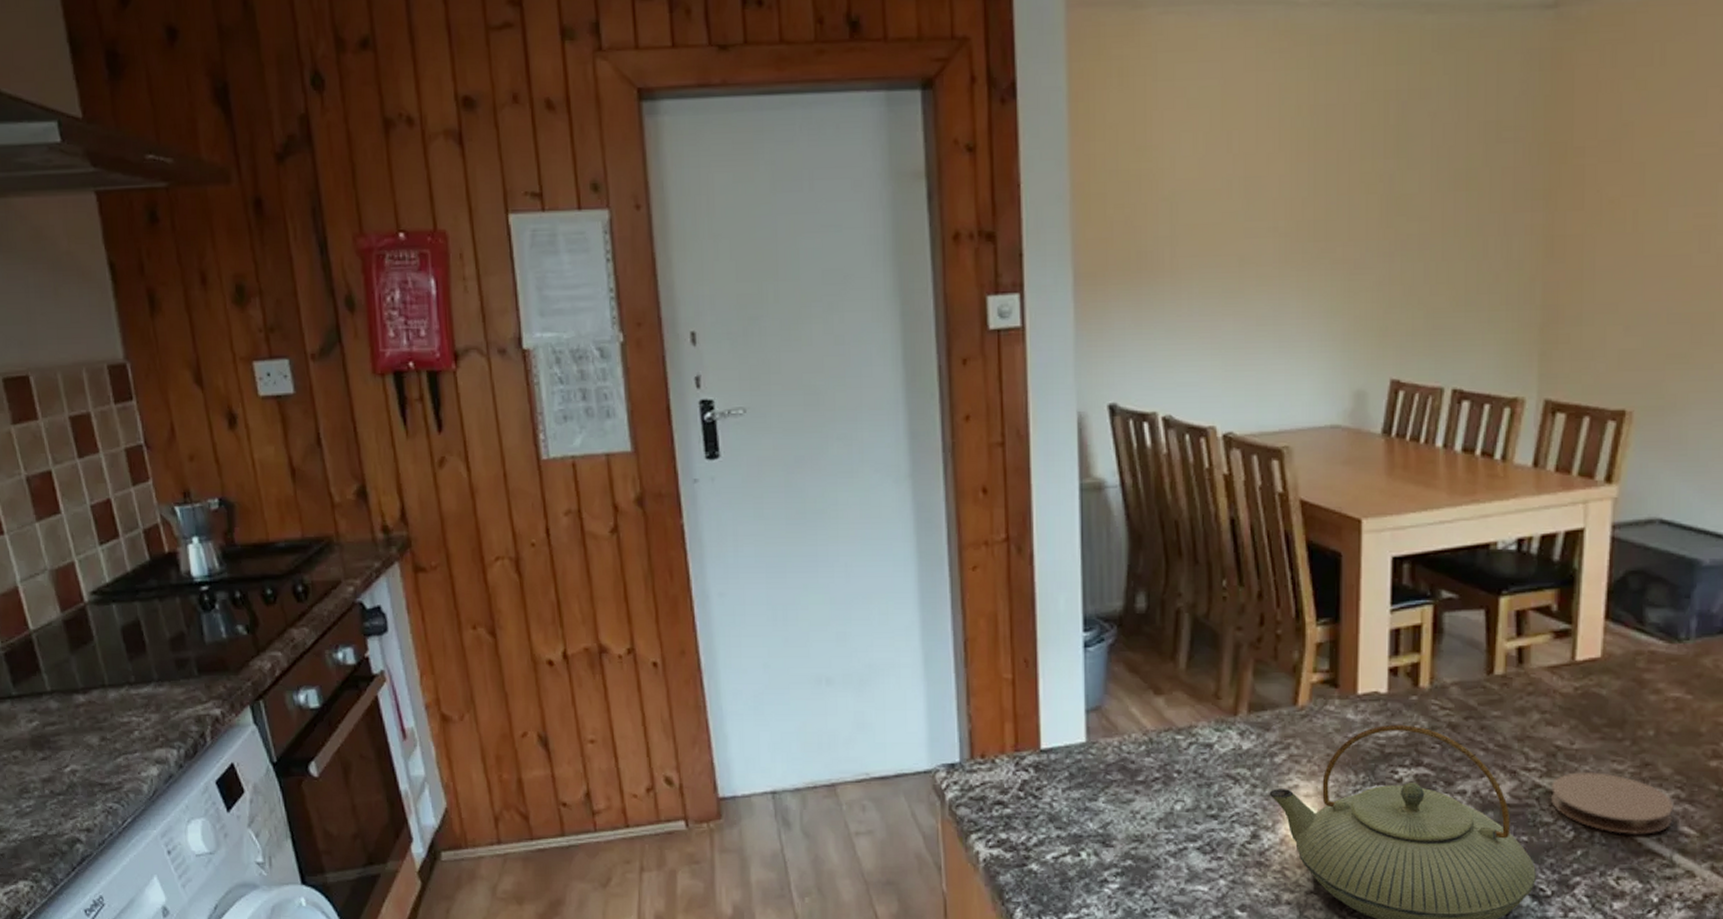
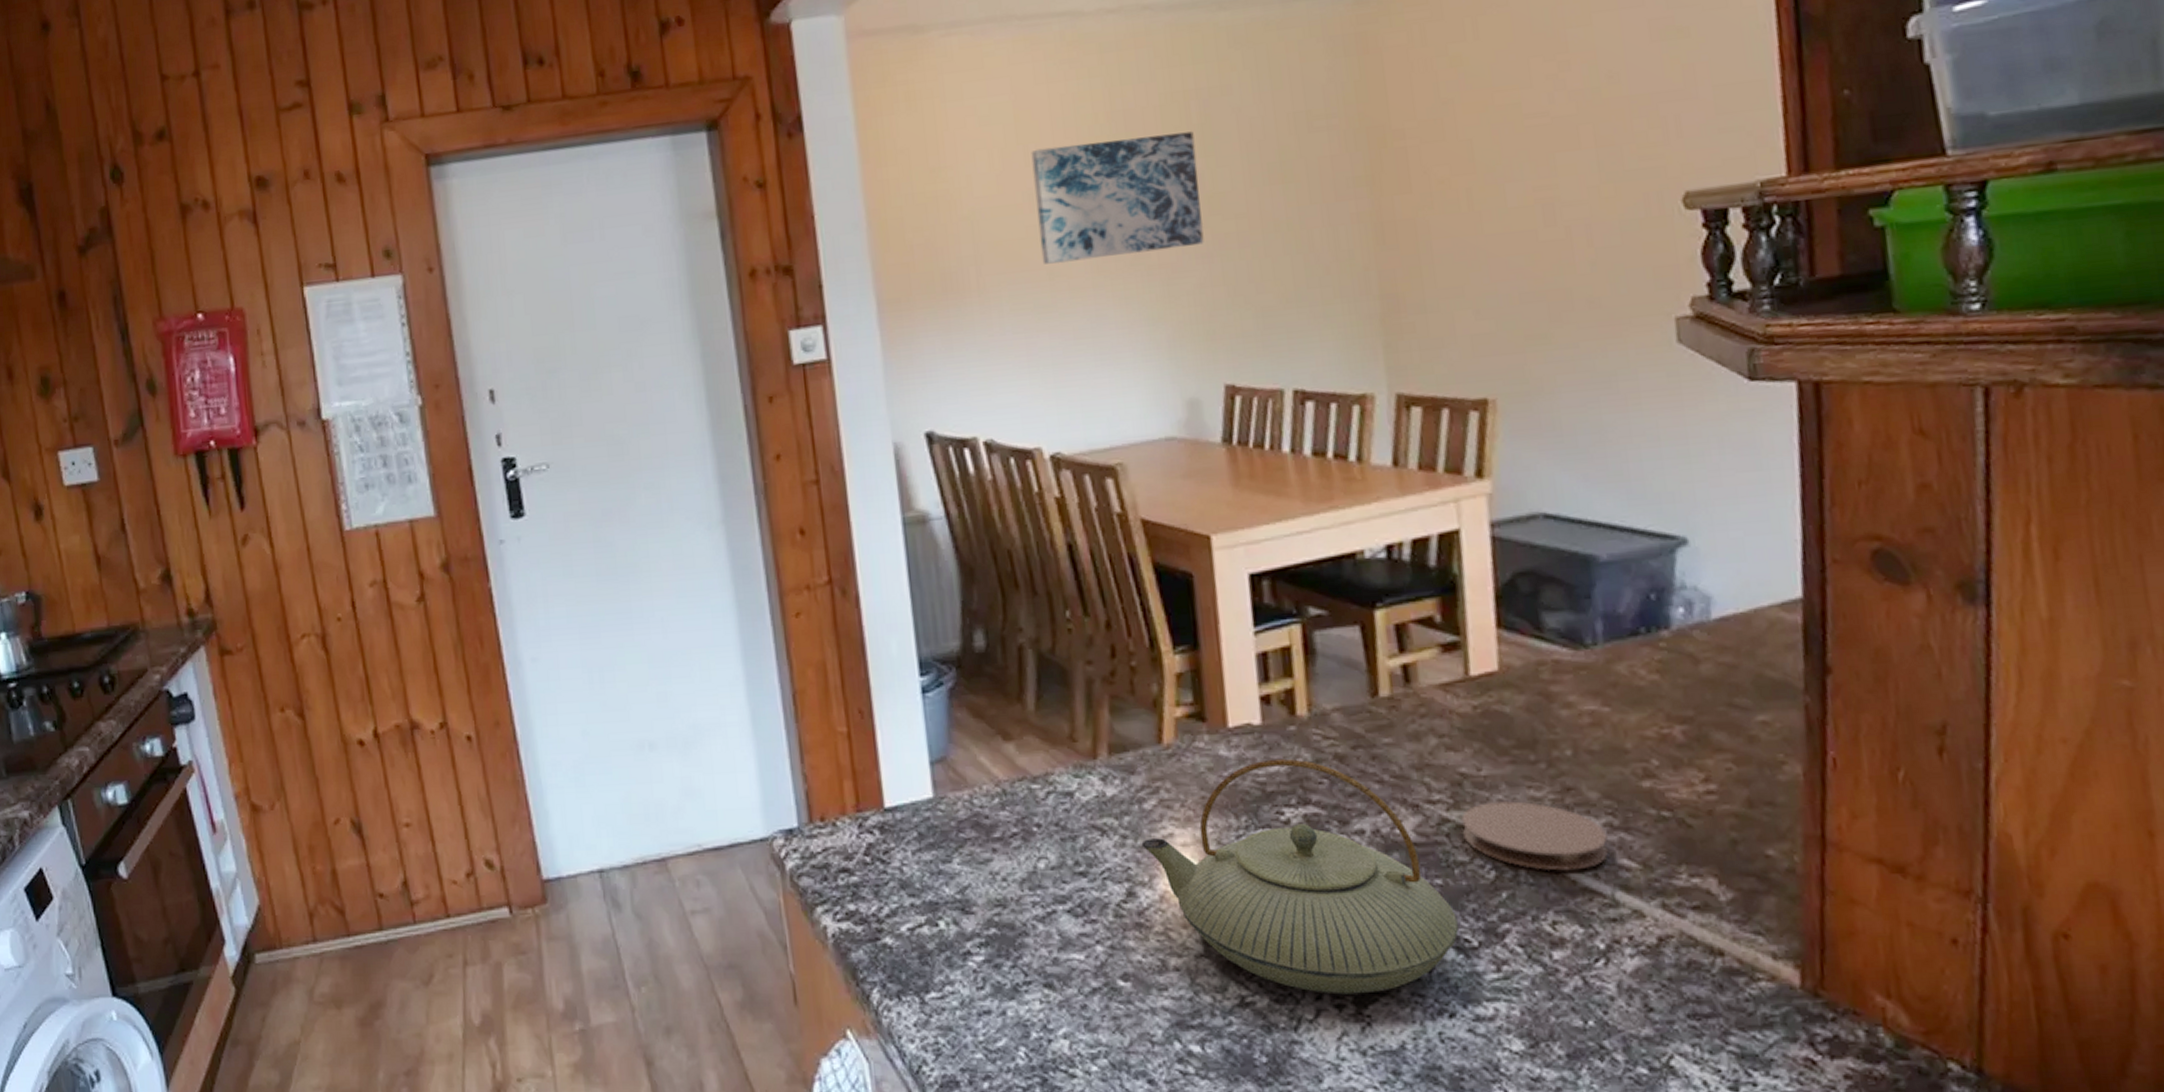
wall art: none [1234,132,1389,251] -> present [1031,131,1204,264]

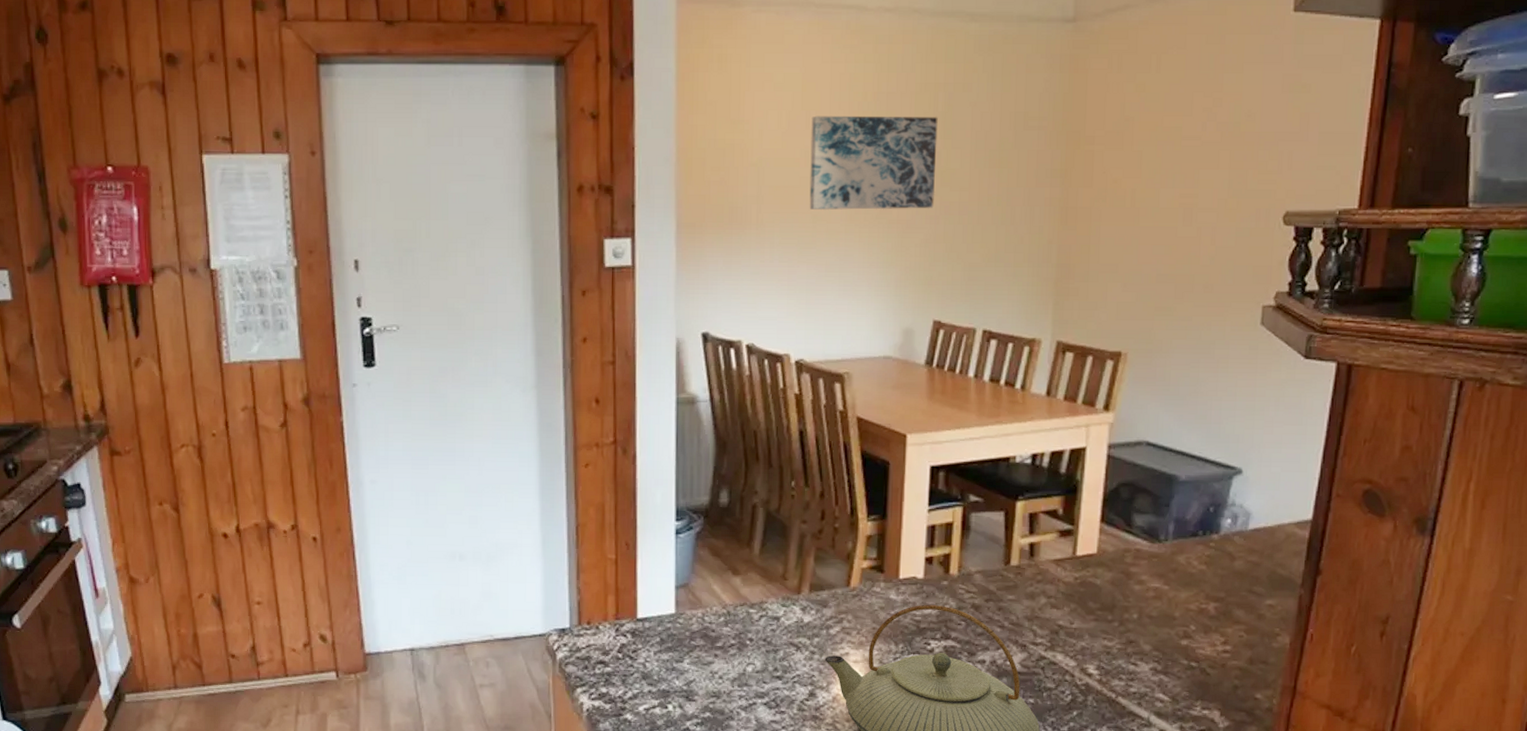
coaster: present [1460,800,1609,871] -> none [1053,646,1152,699]

